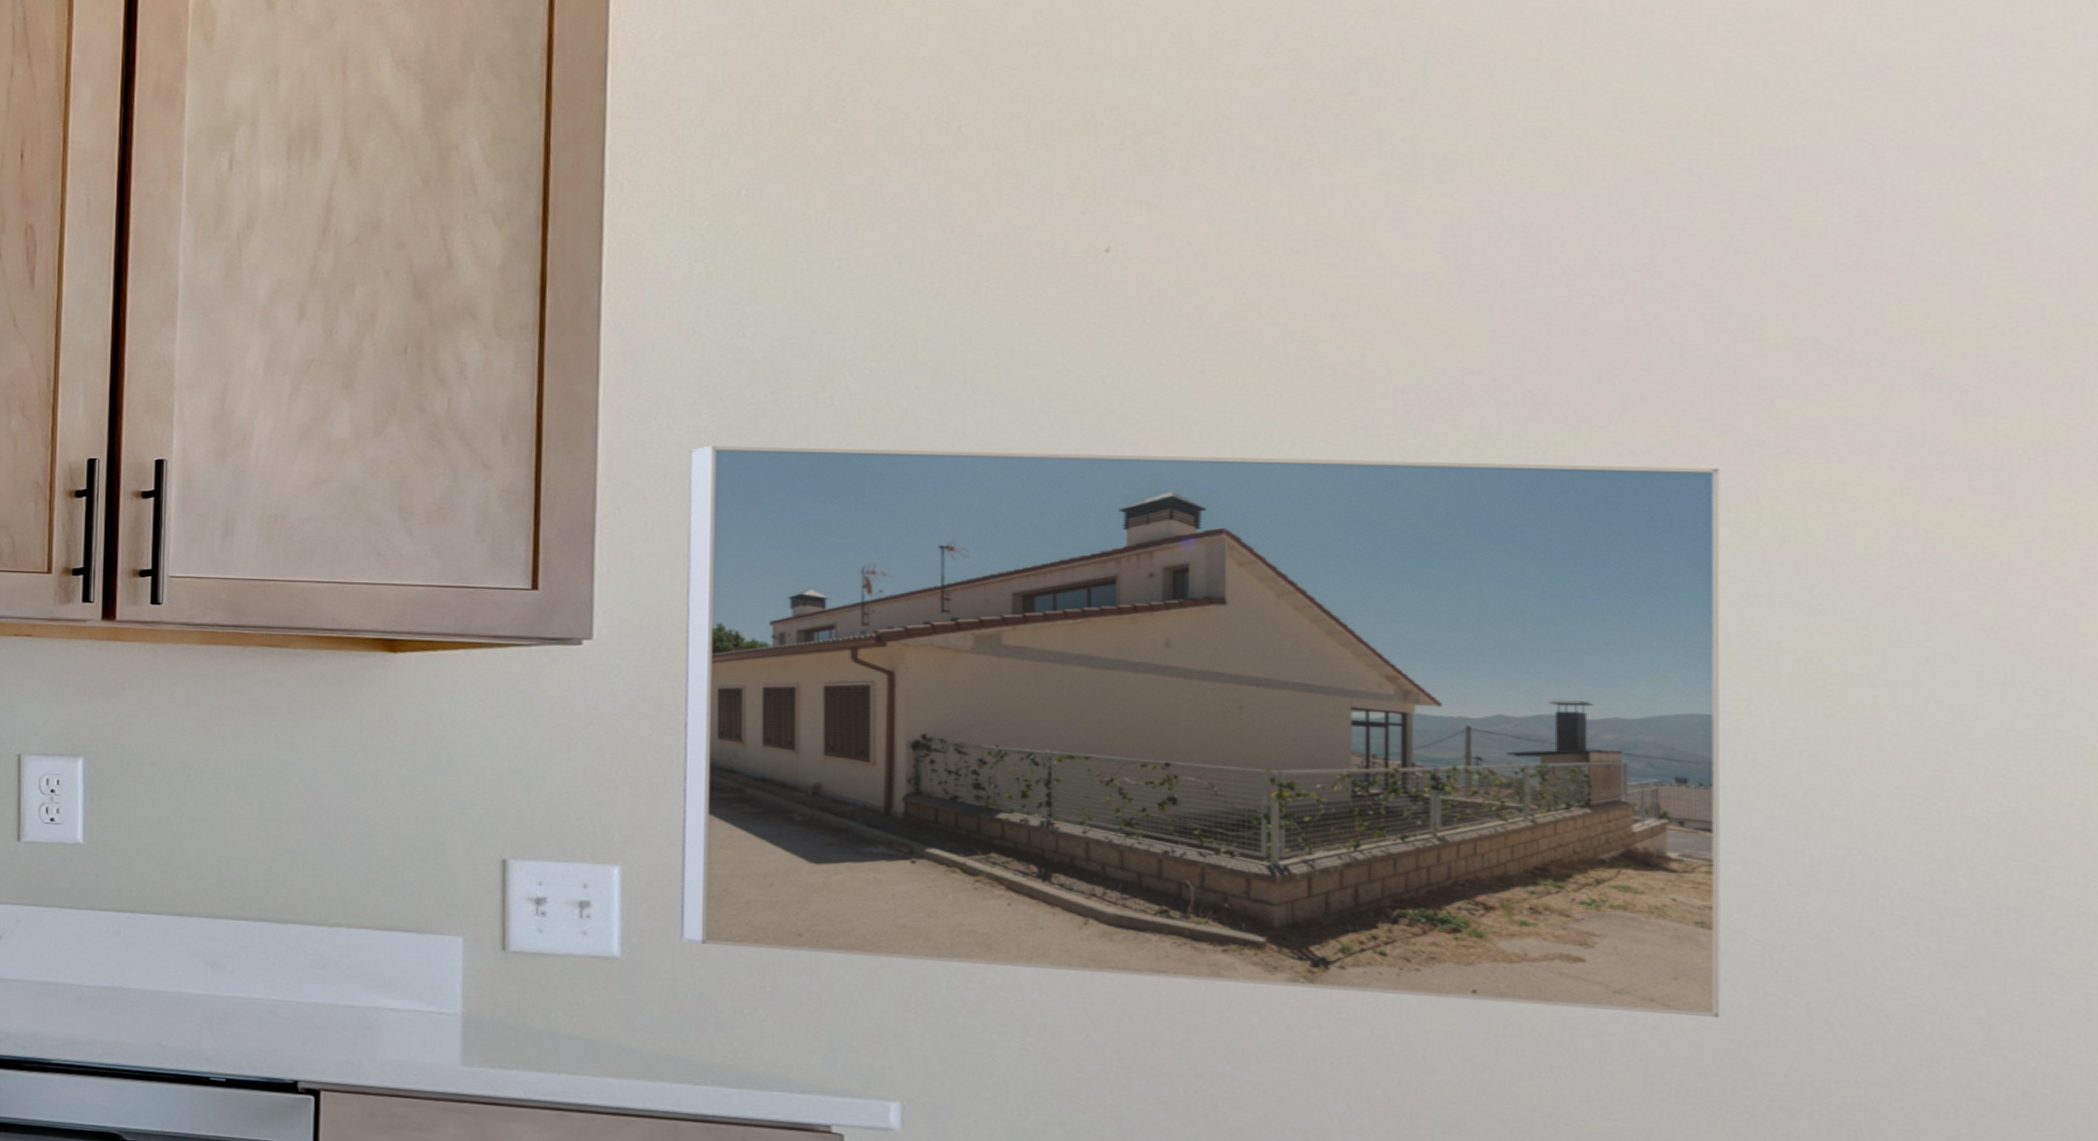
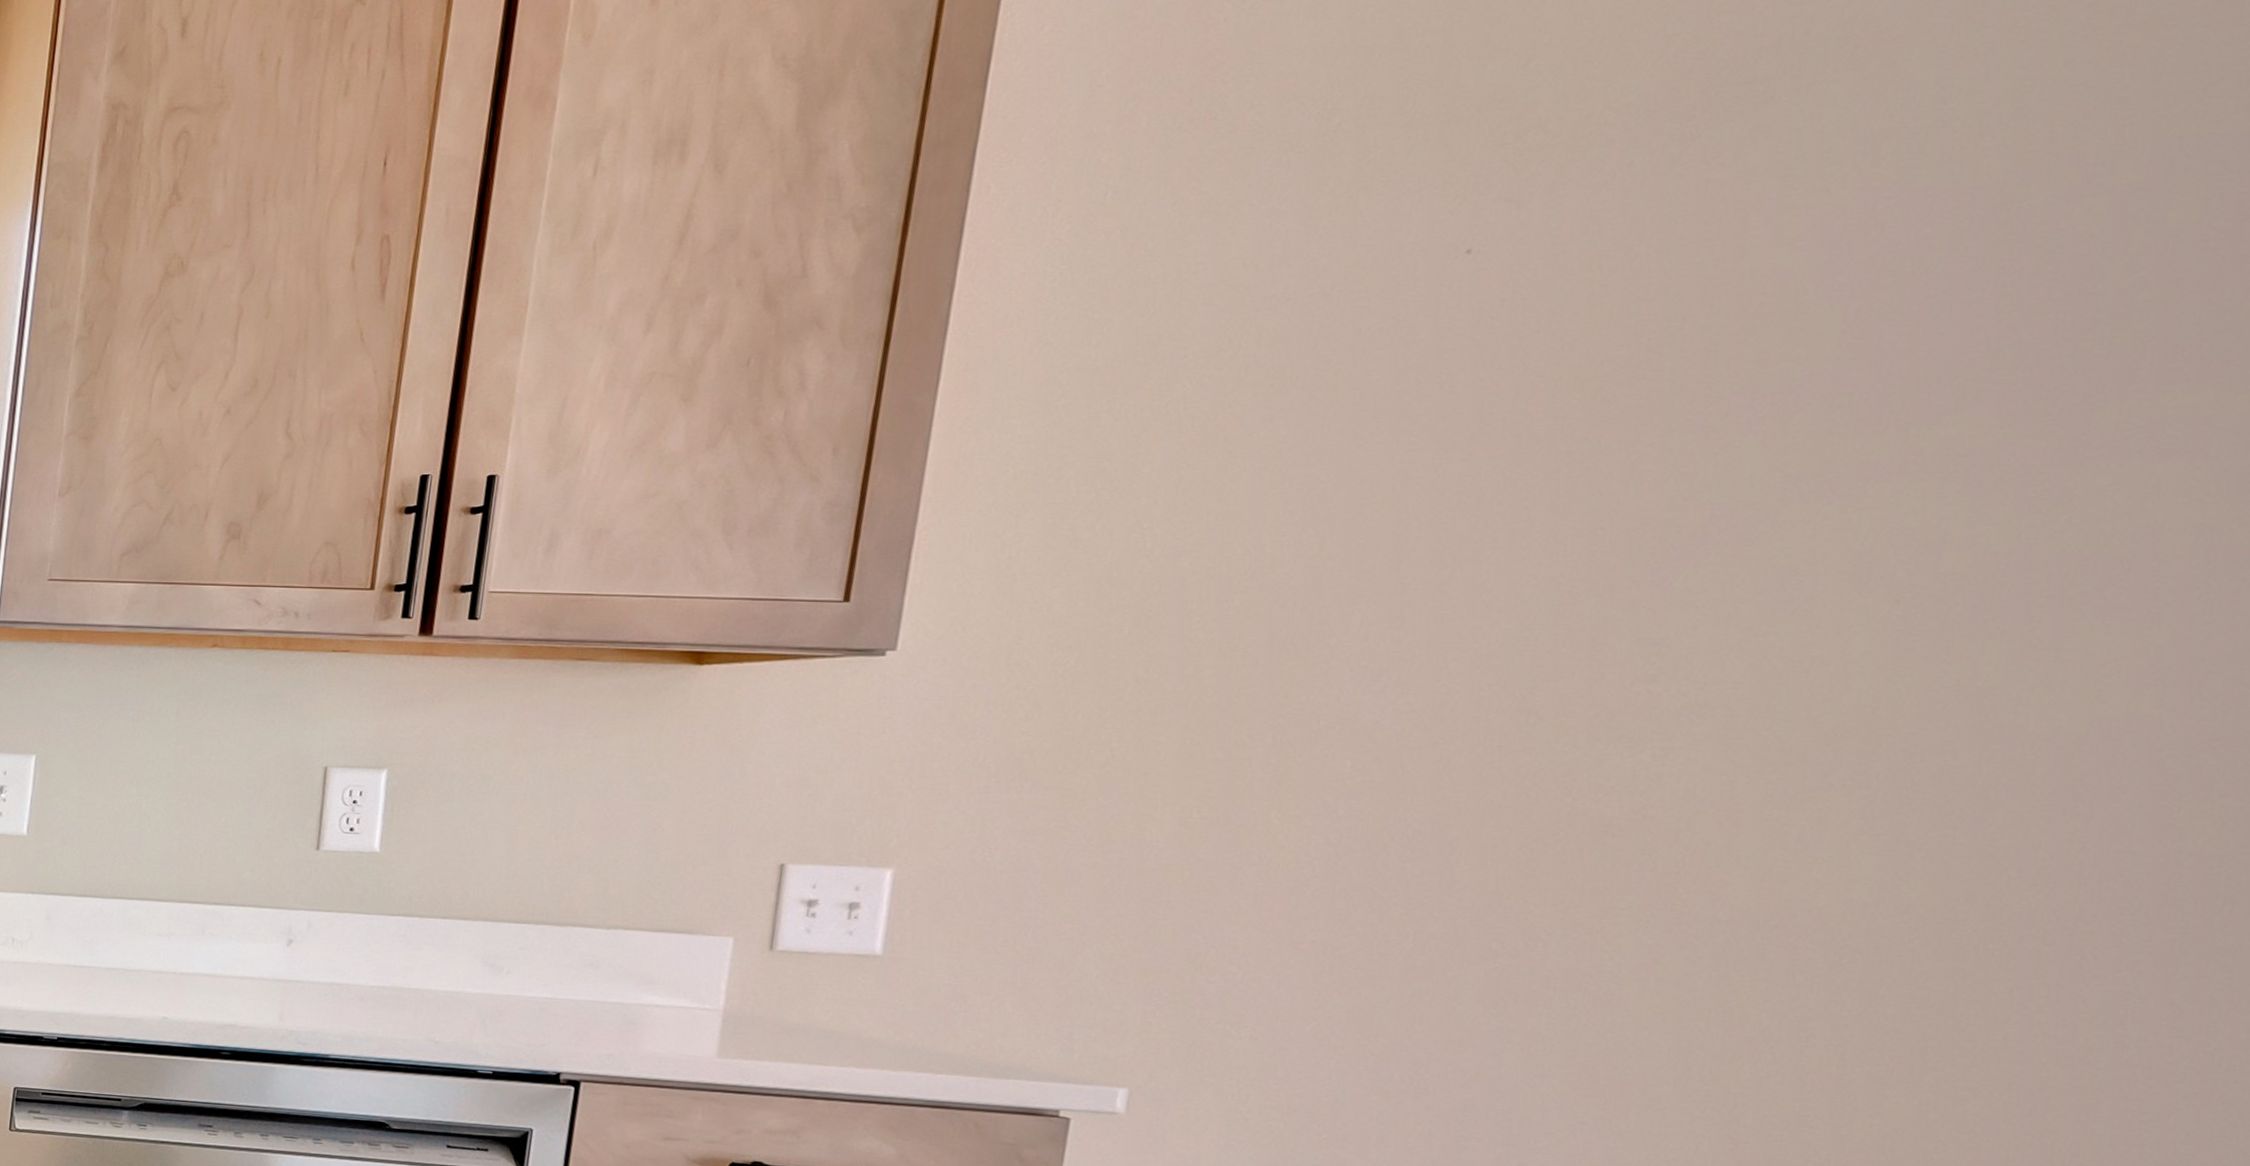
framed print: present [680,445,1721,1017] -> none [941,456,2040,1004]

